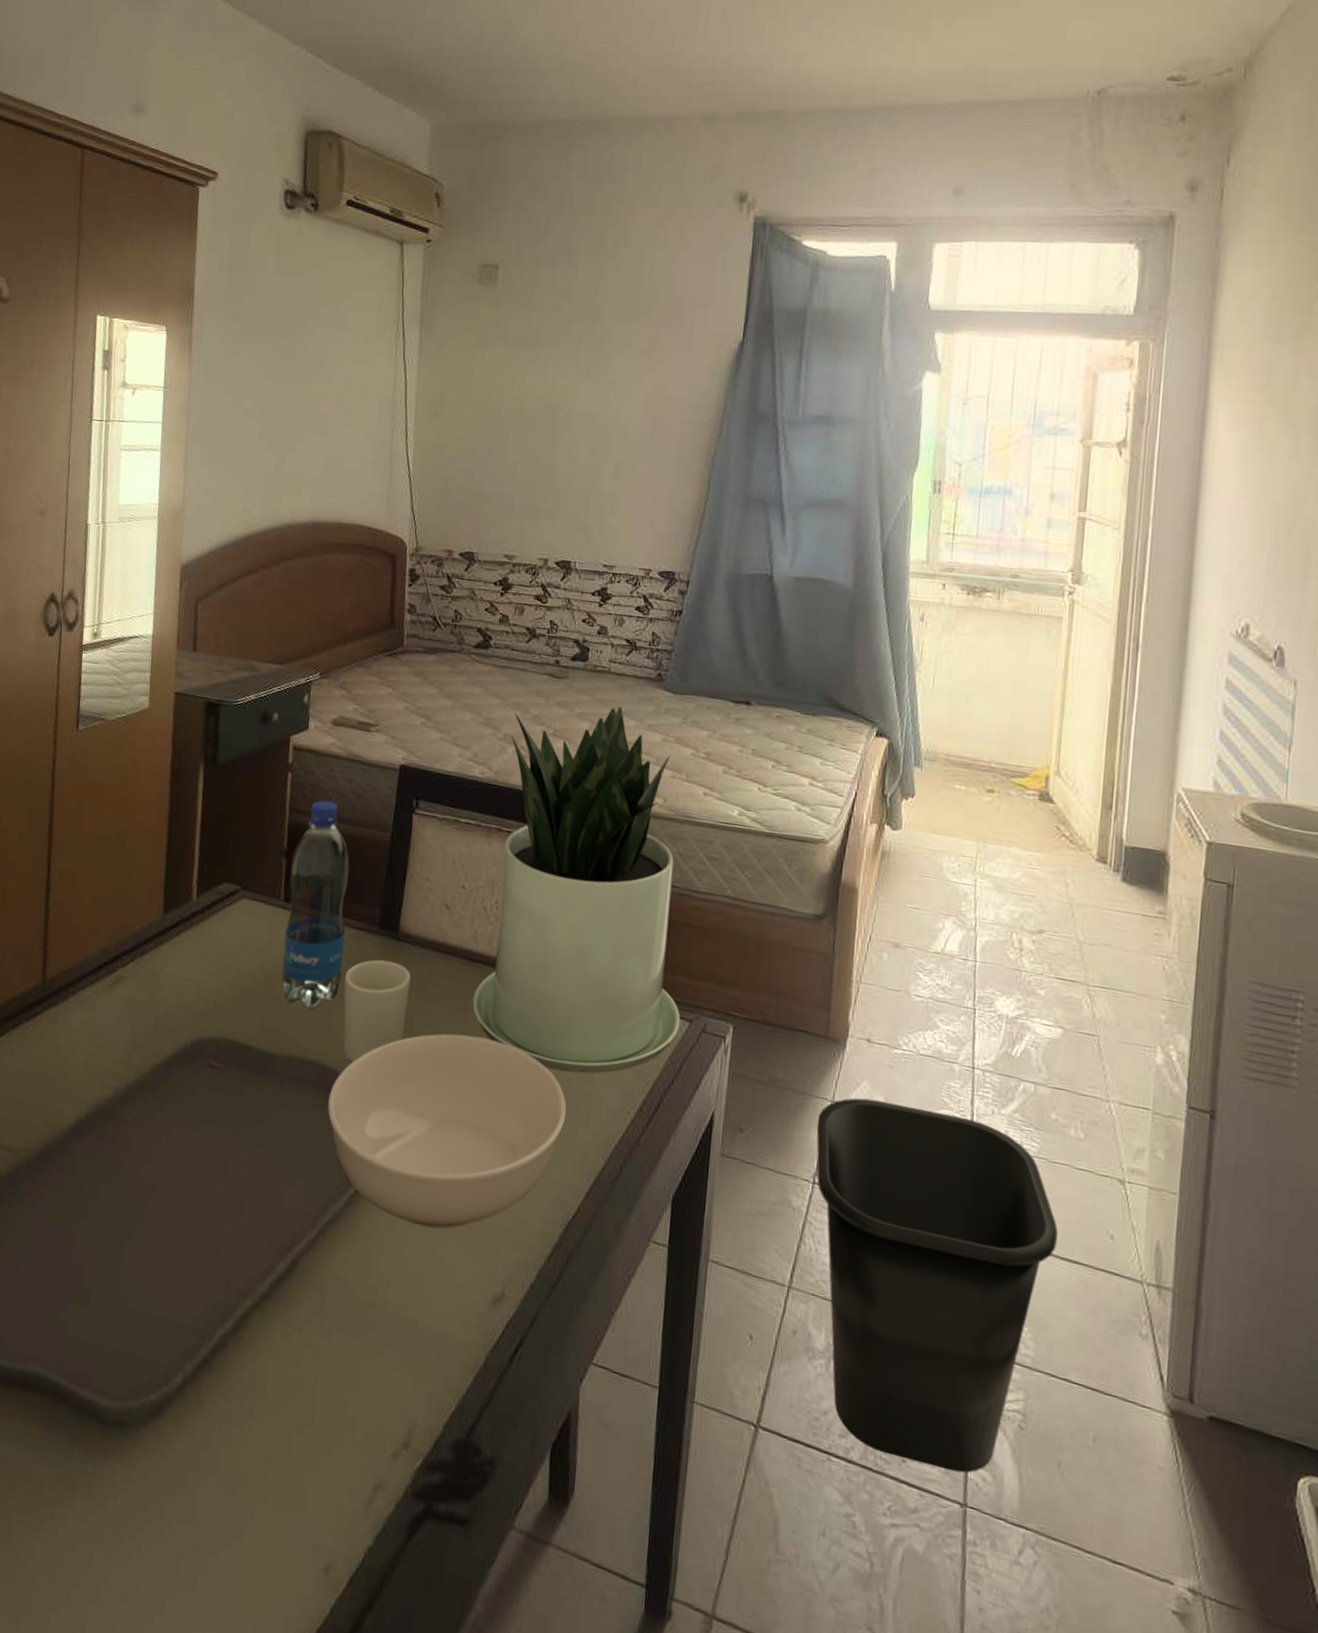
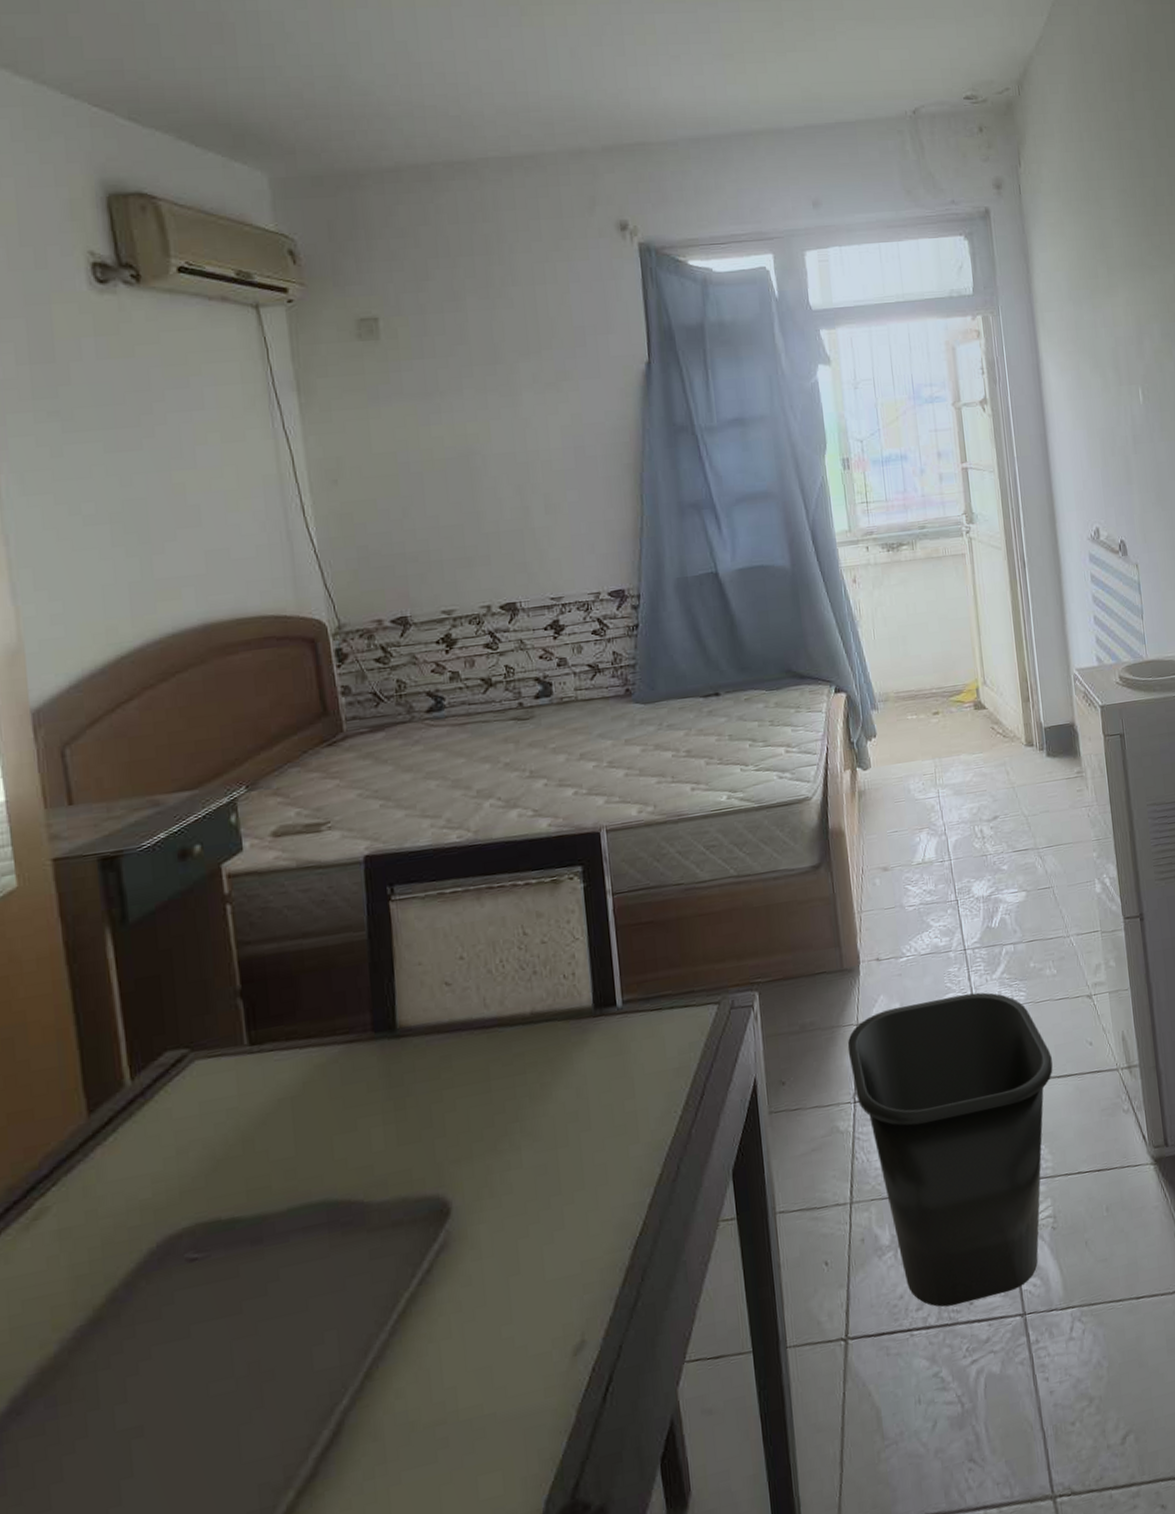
bottle: present [282,800,350,1009] -> none [249,918,338,1152]
bowl: present [328,1033,567,1229] -> none [347,1096,615,1322]
mug: present [343,959,411,1063] -> none [342,1061,423,1185]
planter: present [472,706,681,1074] -> none [484,730,710,1104]

